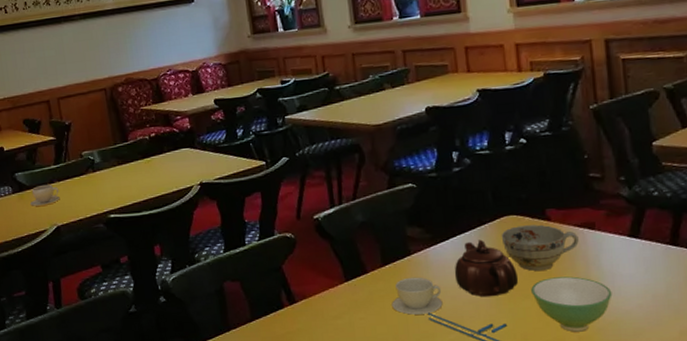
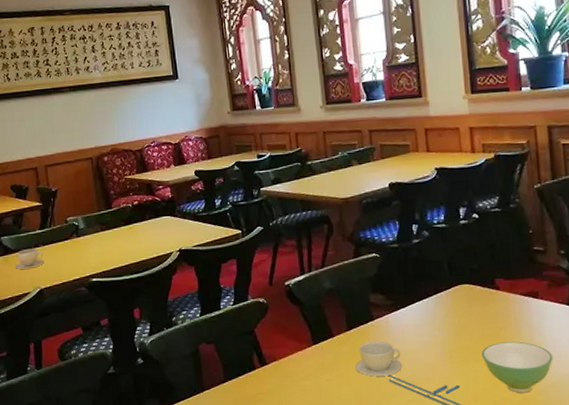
teapot: present [454,239,518,296] -> none [412,306,470,360]
teacup: present [501,224,579,271] -> none [455,293,524,336]

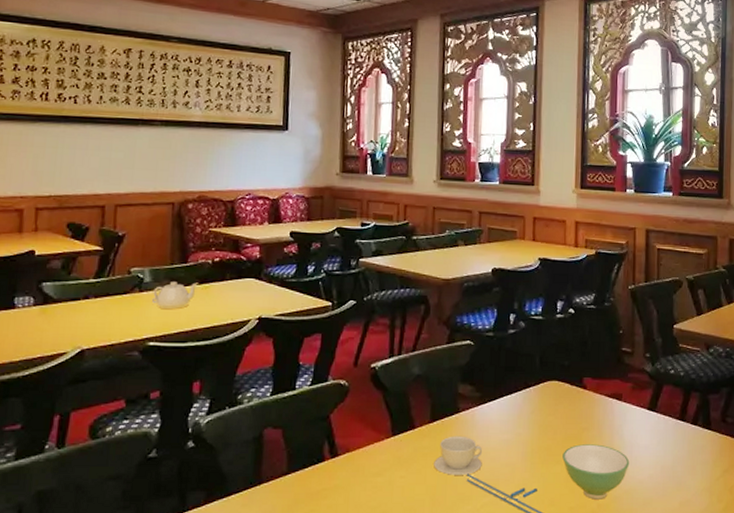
teacup: present [14,248,44,270] -> none [52,299,94,325]
teapot: none [88,224,124,251] -> present [151,282,198,310]

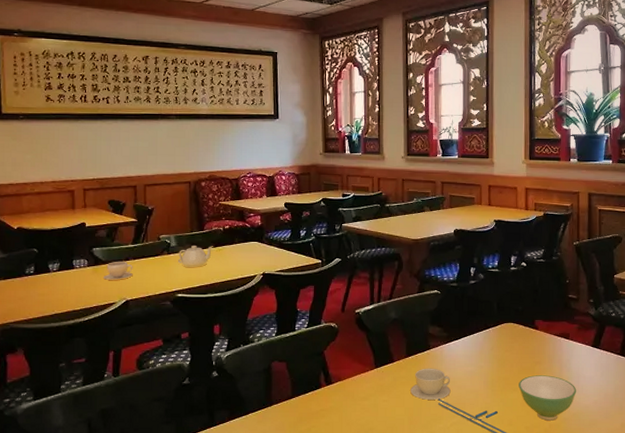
teacup: none [52,299,94,325] -> present [103,261,133,281]

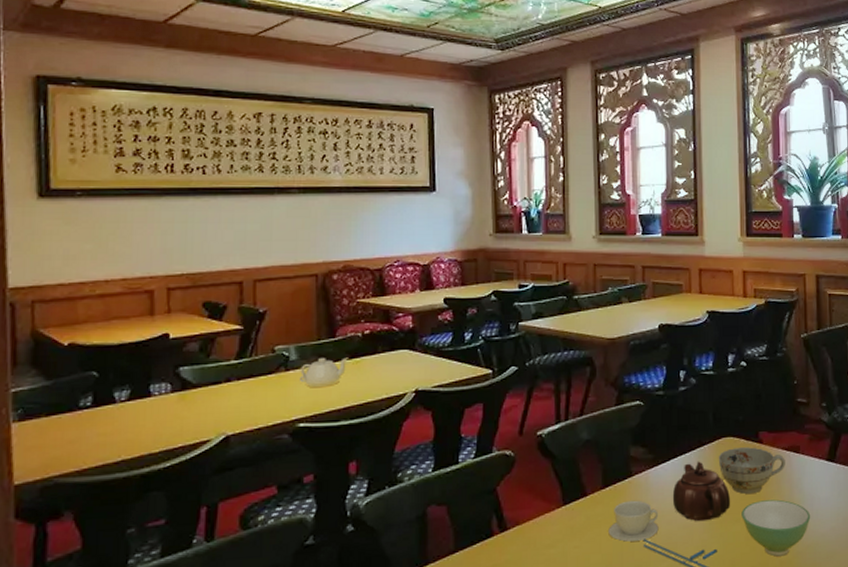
teacup: present [103,261,133,281] -> none [193,382,237,411]
teapot: none [462,340,509,387] -> present [672,461,730,521]
teacup: none [500,332,557,369] -> present [718,447,785,494]

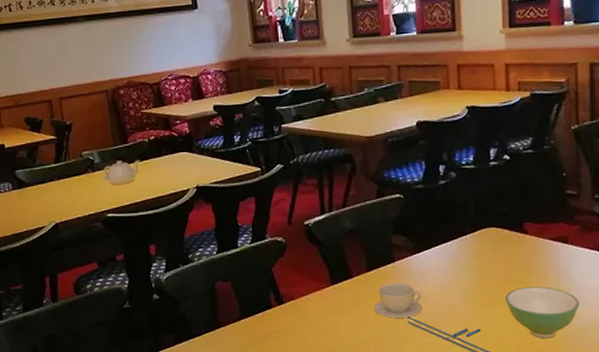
teapot: present [672,461,730,521] -> none [434,249,493,303]
teacup: present [718,447,785,494] -> none [480,237,552,280]

